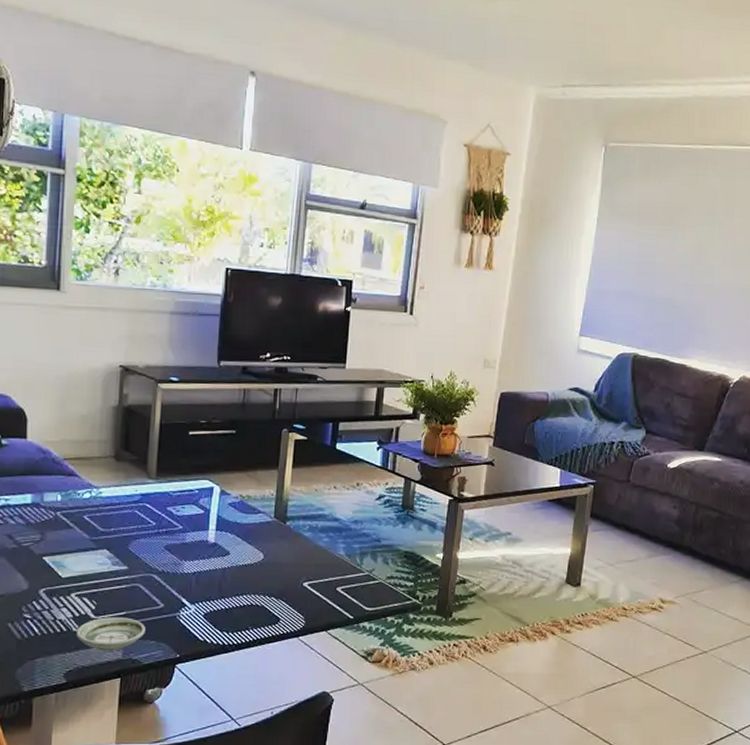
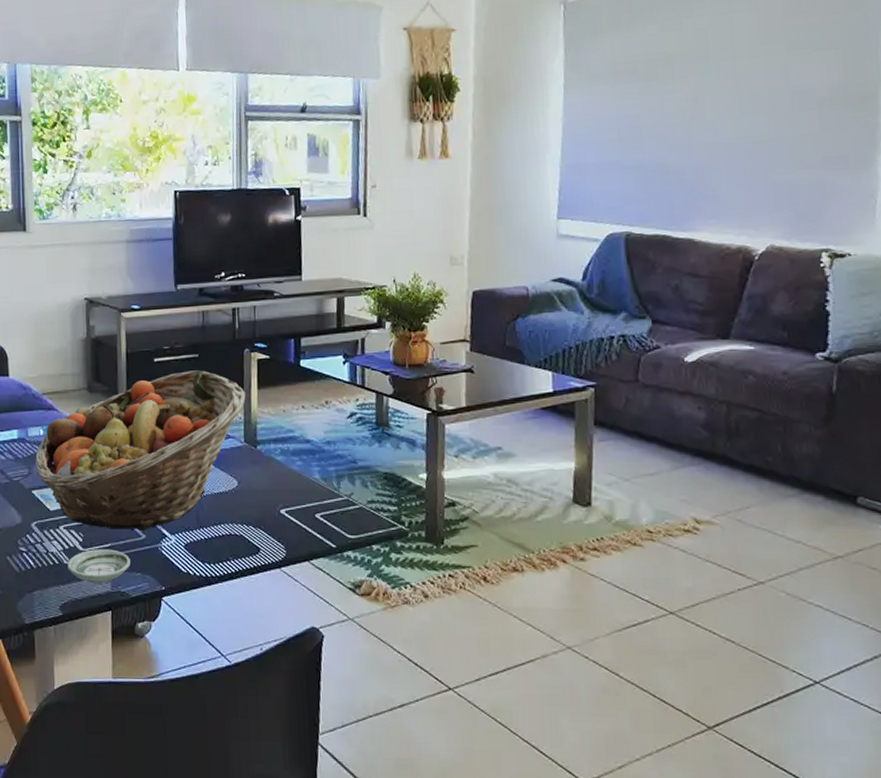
fruit basket: none [49,446,280,600] -> present [35,370,246,531]

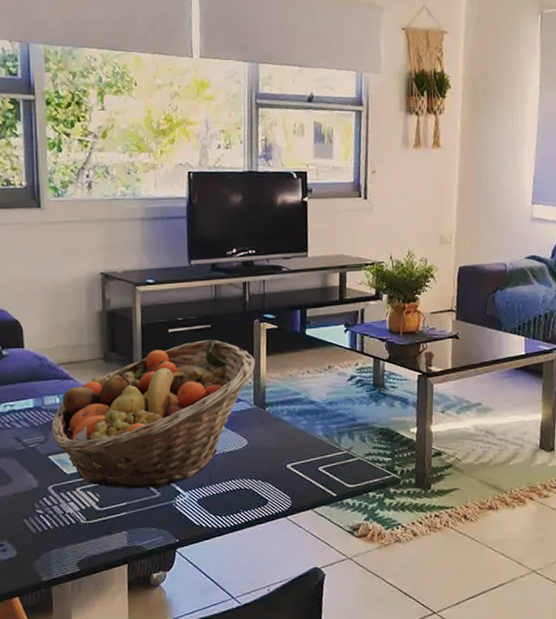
saucer: present [67,549,130,584] -> none [84,507,146,540]

